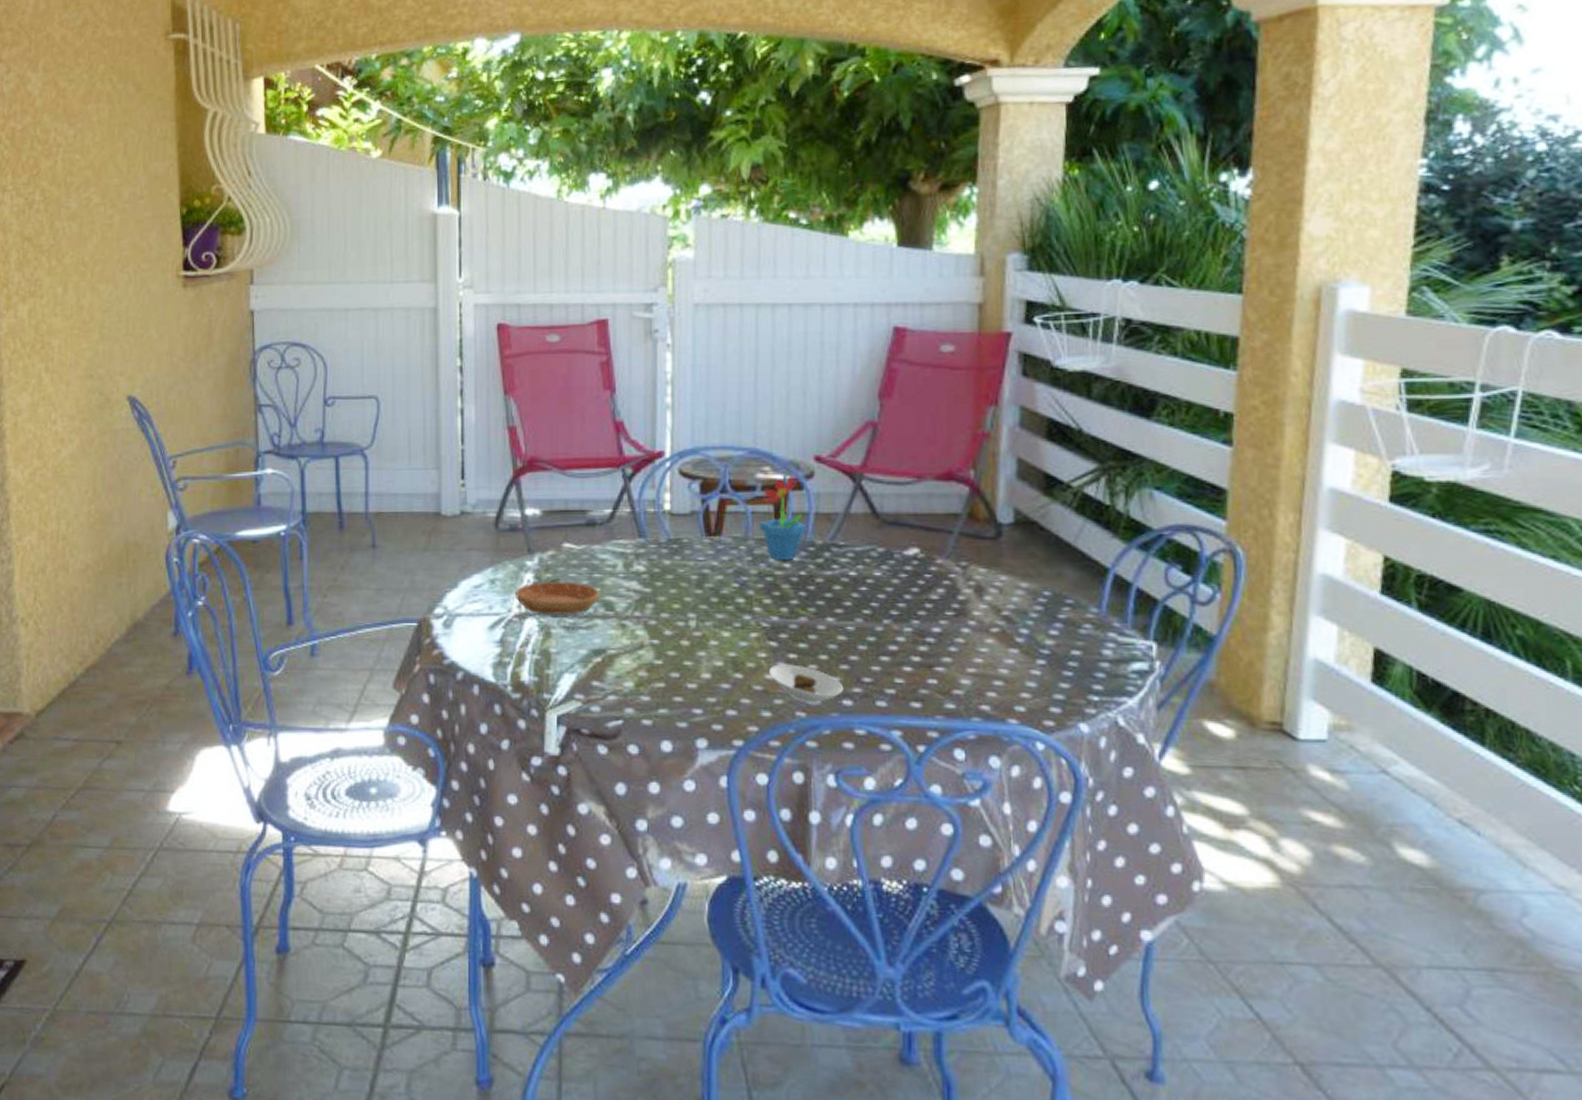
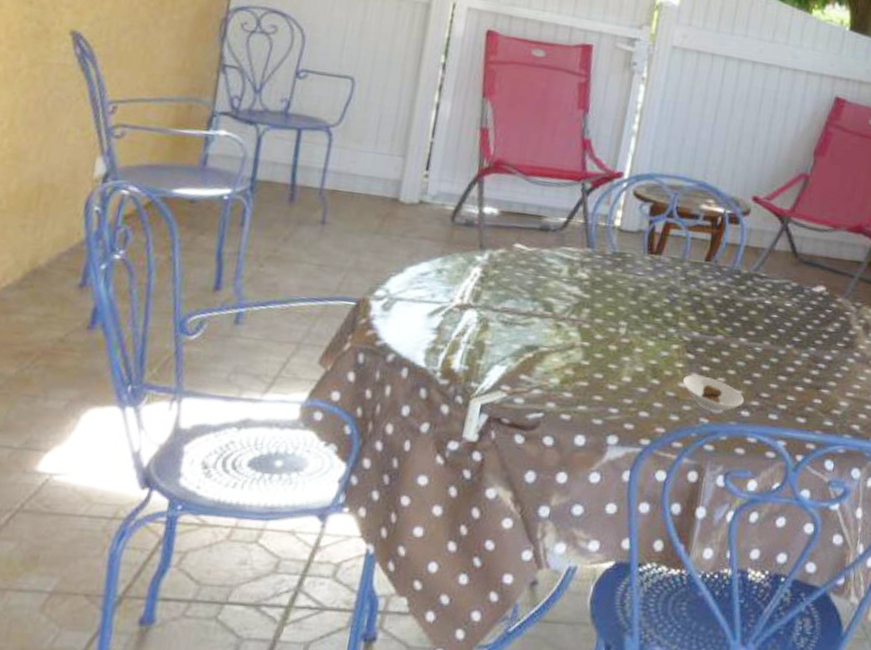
saucer: present [515,582,599,615] -> none [460,277,542,311]
potted flower: present [759,474,807,561] -> none [696,209,736,285]

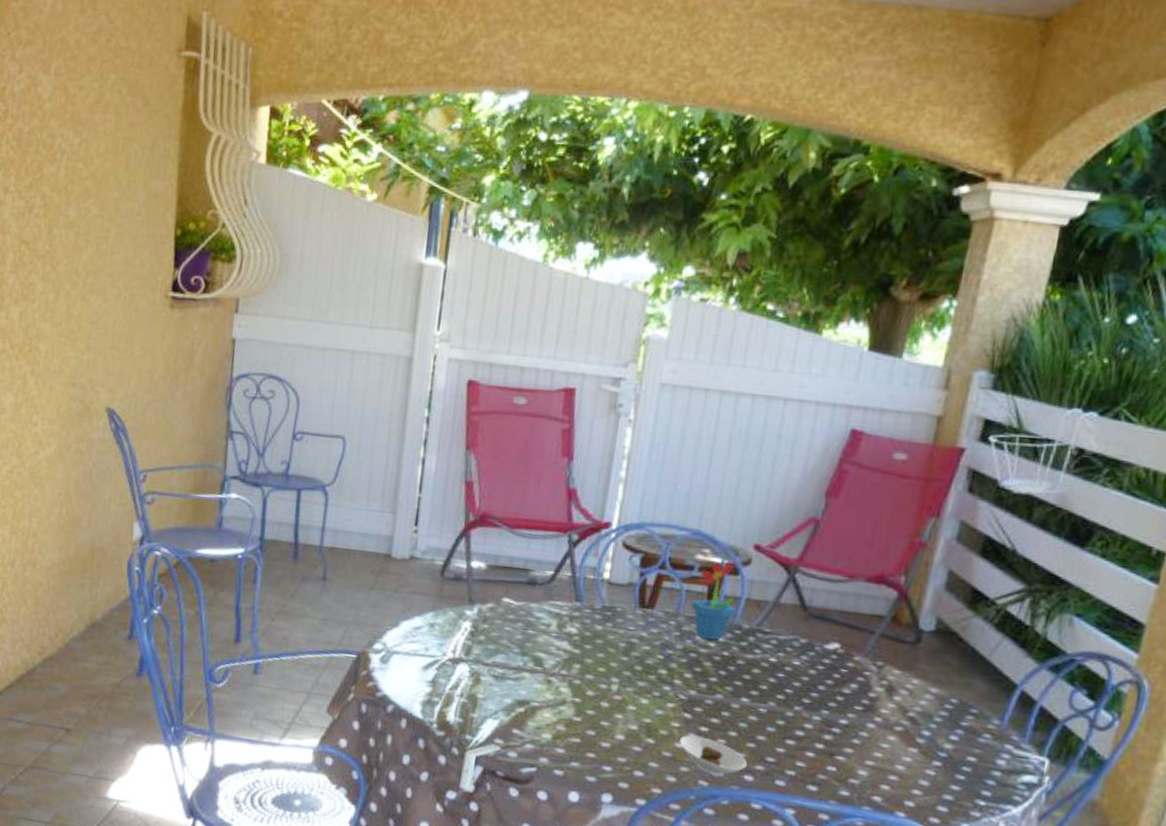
potted flower: none [696,209,736,285] -> present [691,559,736,641]

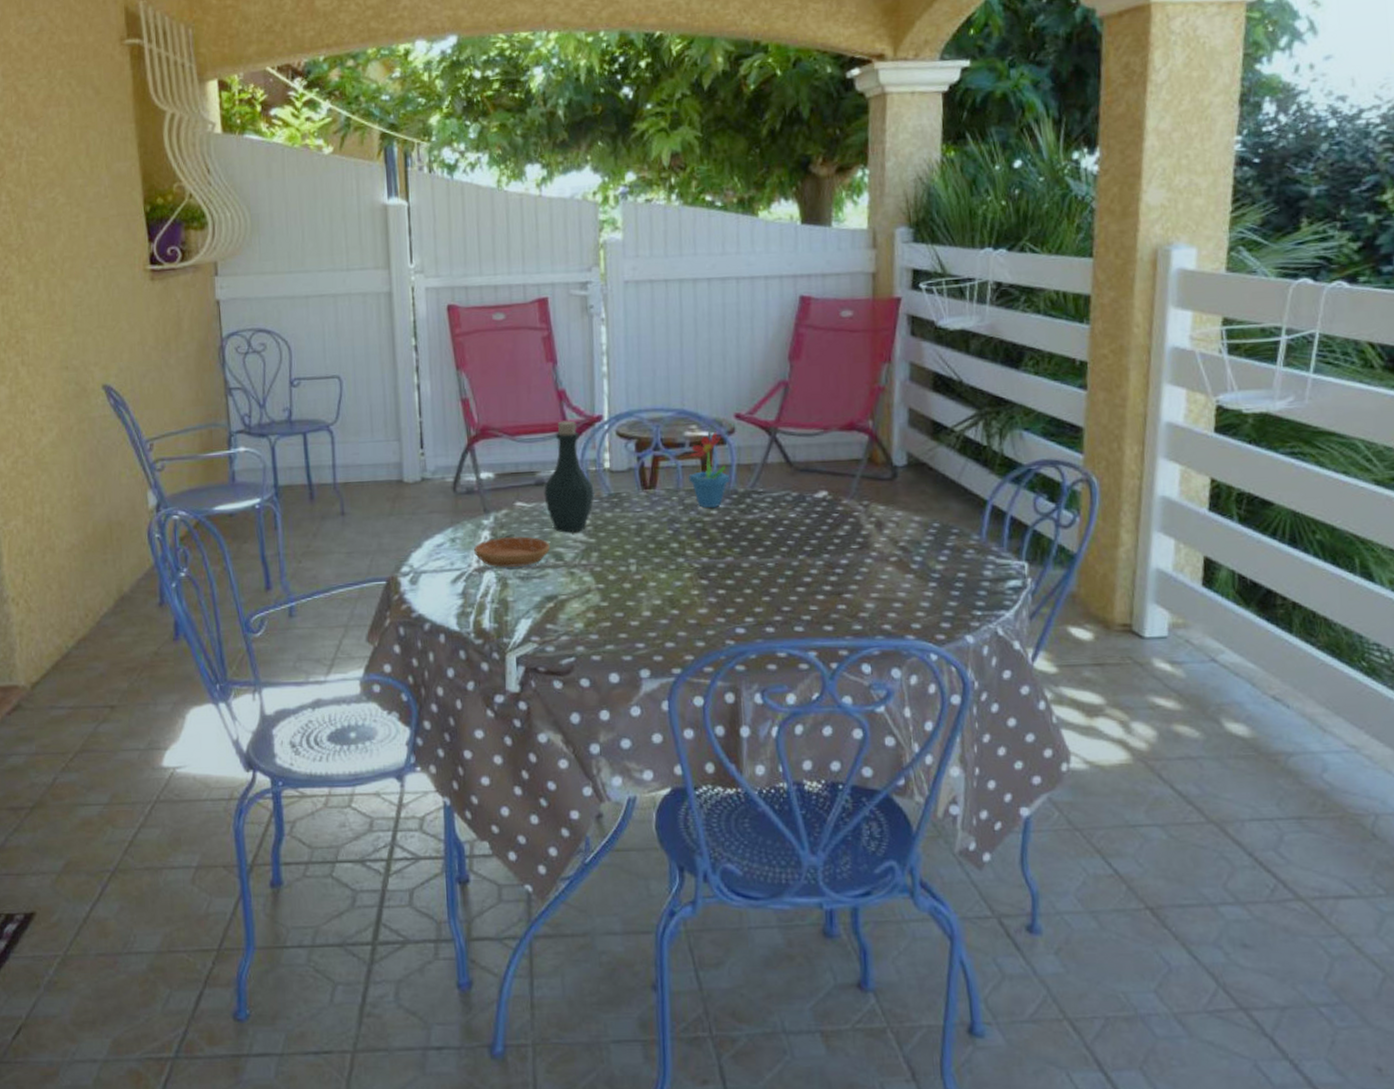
saucer: none [451,631,531,666] -> present [474,536,550,567]
bottle: none [534,521,588,641] -> present [544,420,594,534]
saucer: present [679,735,748,776] -> none [701,599,767,633]

